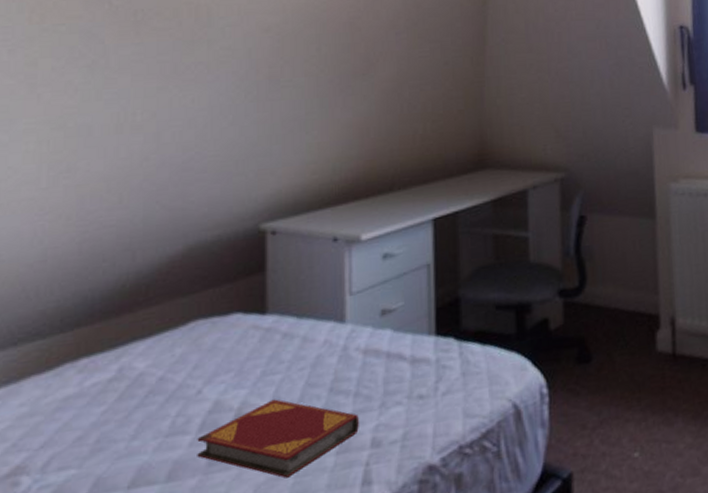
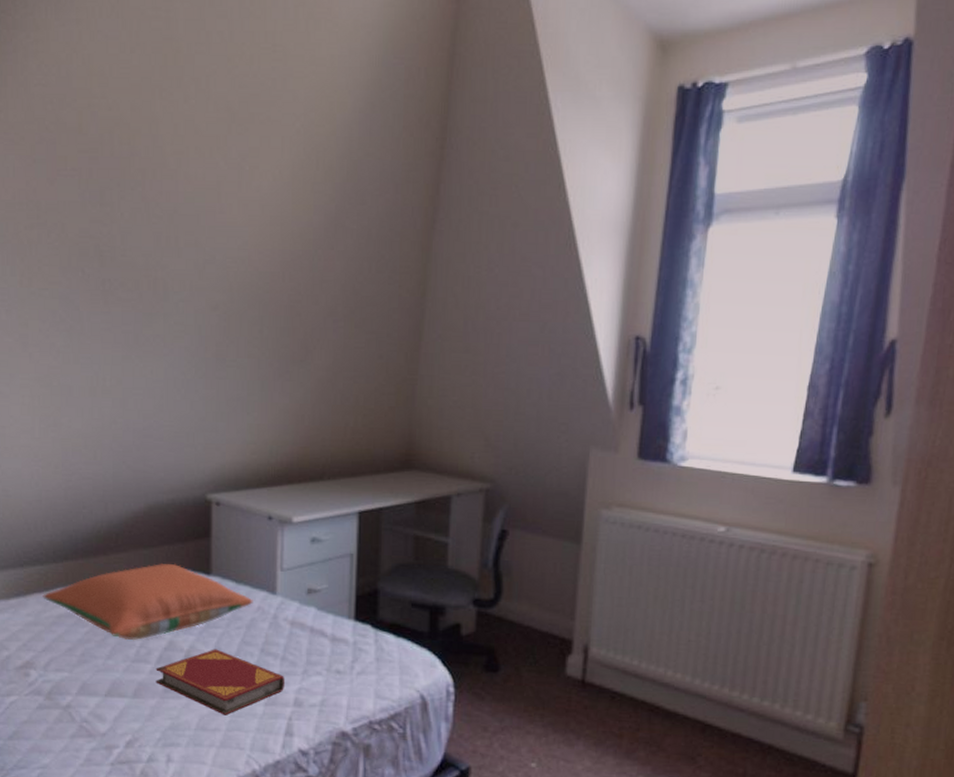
pillow: none [43,307,319,411] -> present [43,563,253,641]

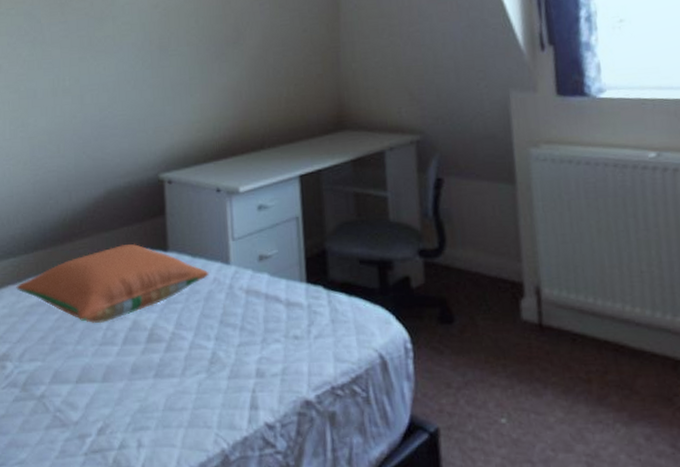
hardback book: present [156,649,284,715] -> none [122,324,246,393]

